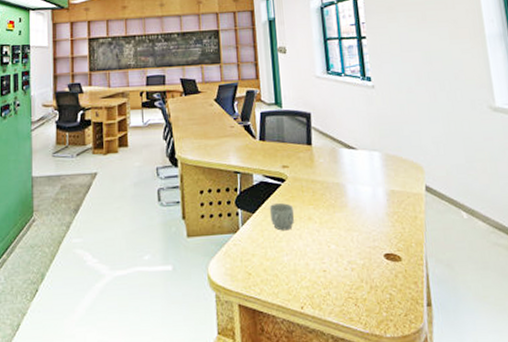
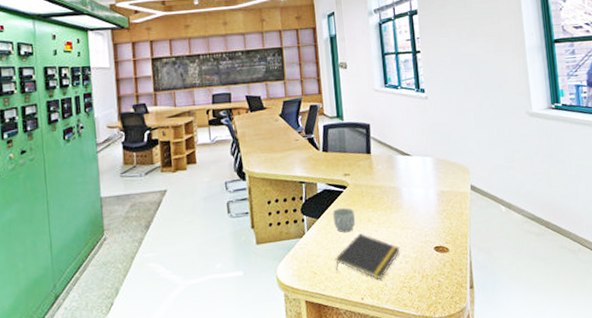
notepad: none [272,233,345,288] -> present [335,233,400,280]

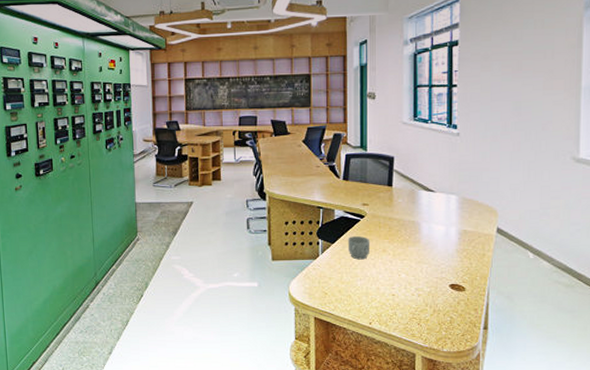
notepad: present [335,233,400,280] -> none [347,262,413,308]

